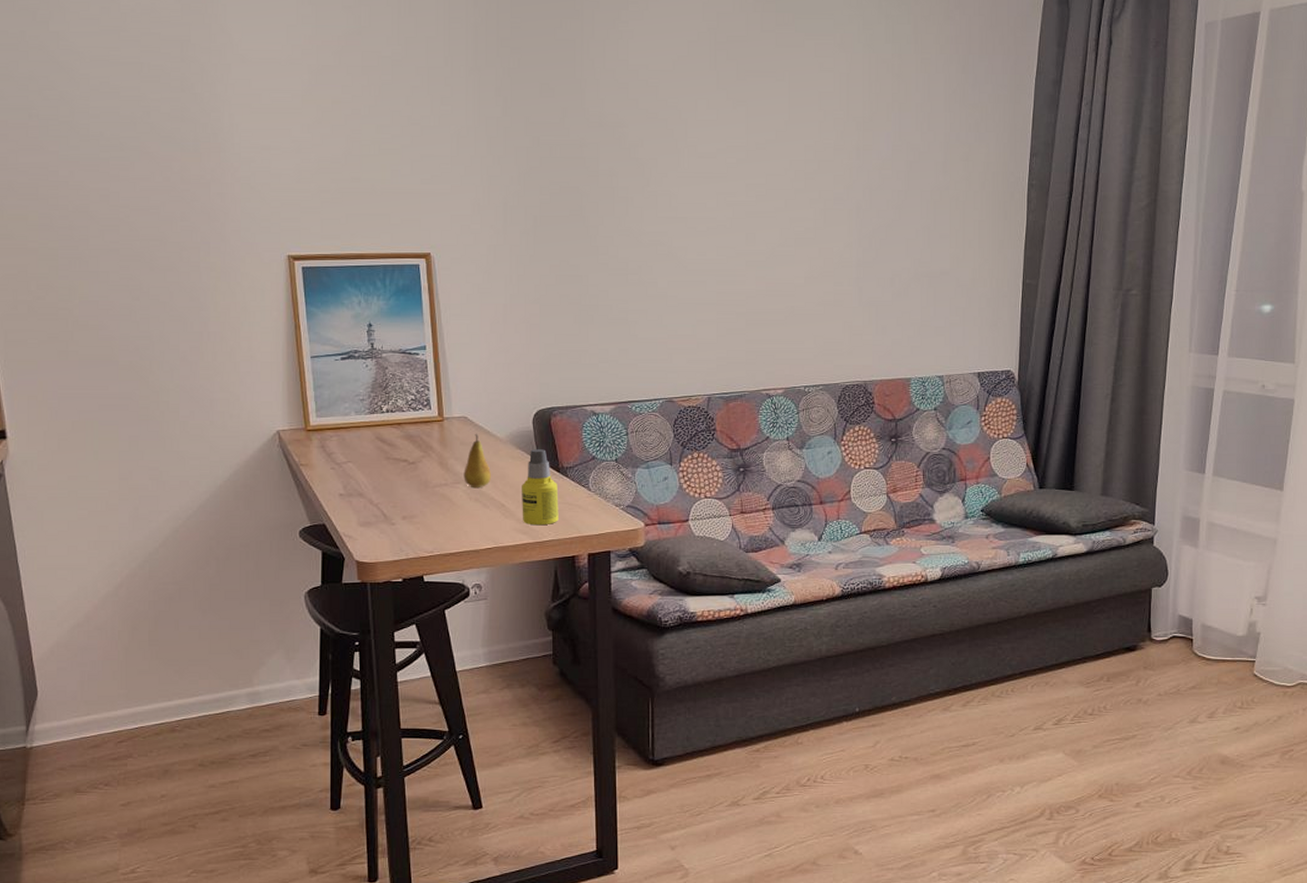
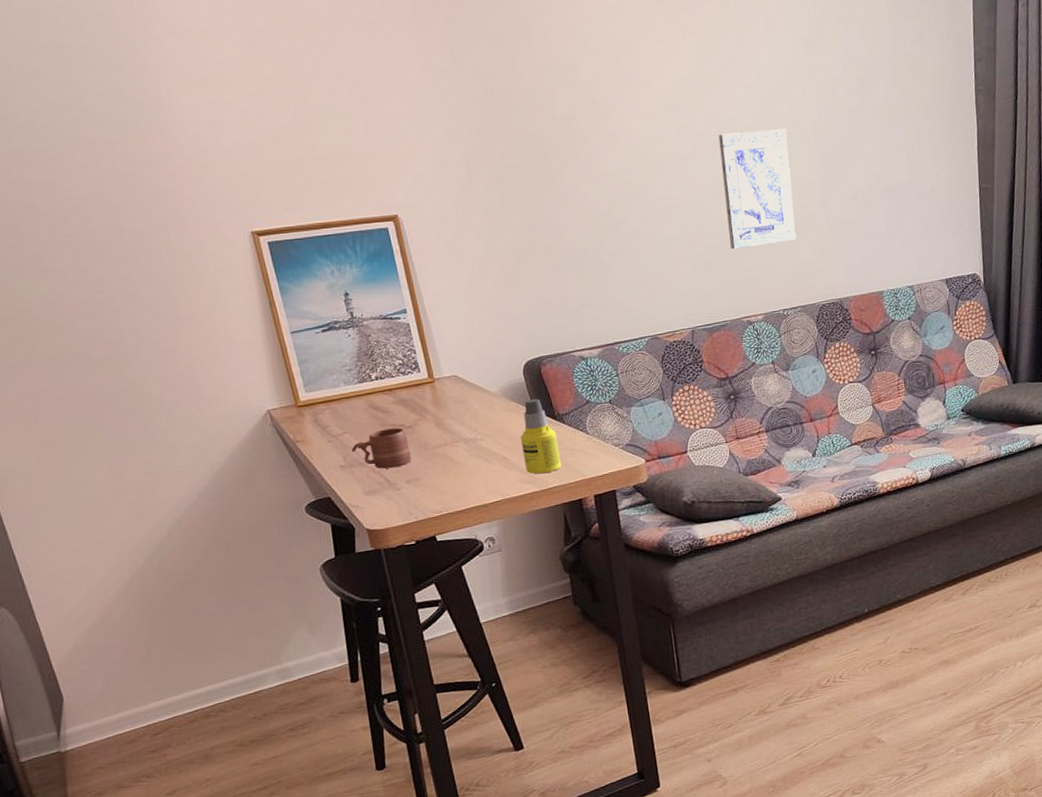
mug: none [353,462,410,502] -> present [351,427,411,469]
fruit: present [463,433,491,489] -> none [461,390,490,445]
wall art: none [758,204,829,320] -> present [718,128,796,250]

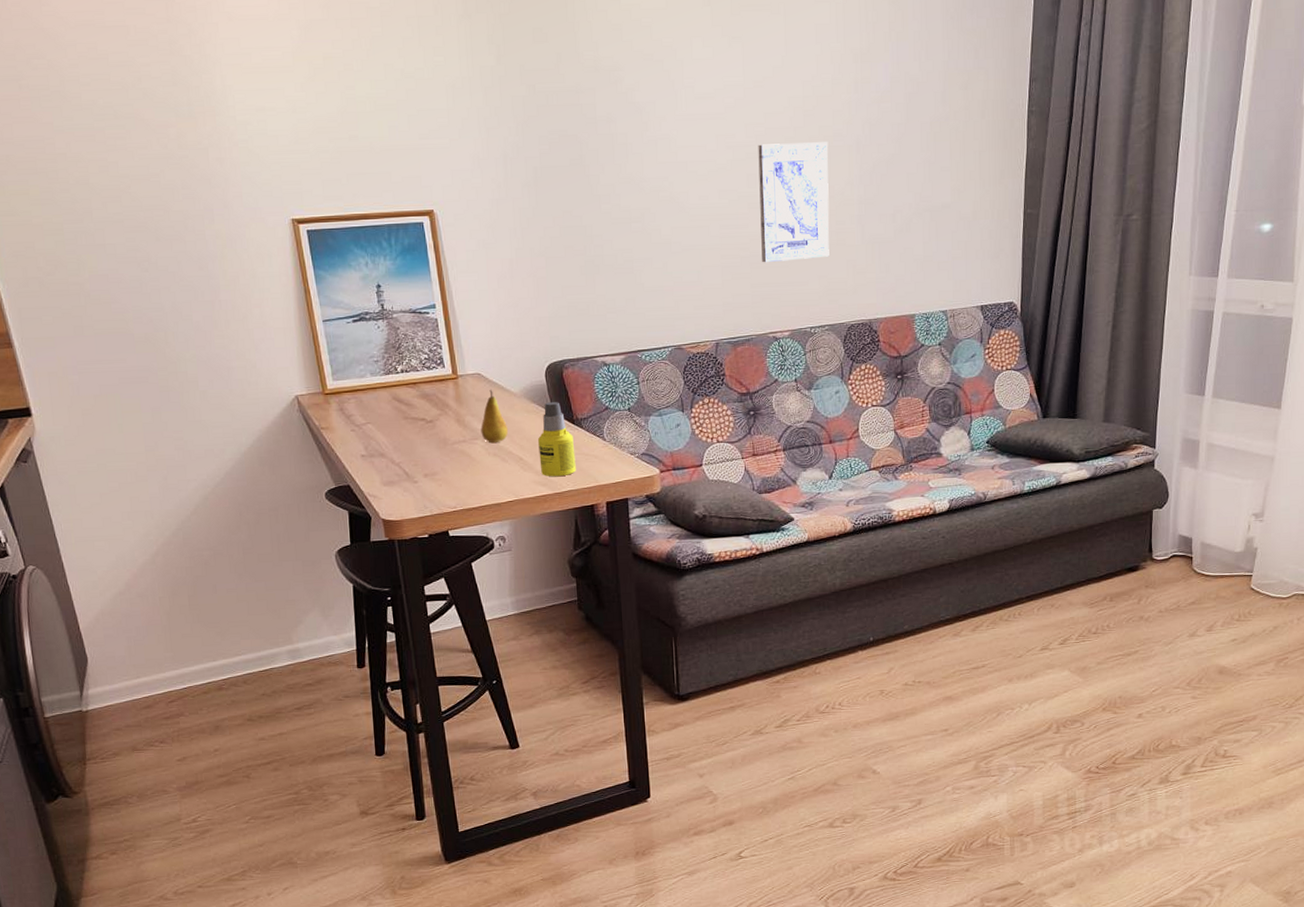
mug: present [351,427,411,469] -> none [373,421,430,461]
fruit: none [461,390,490,445] -> present [480,389,508,444]

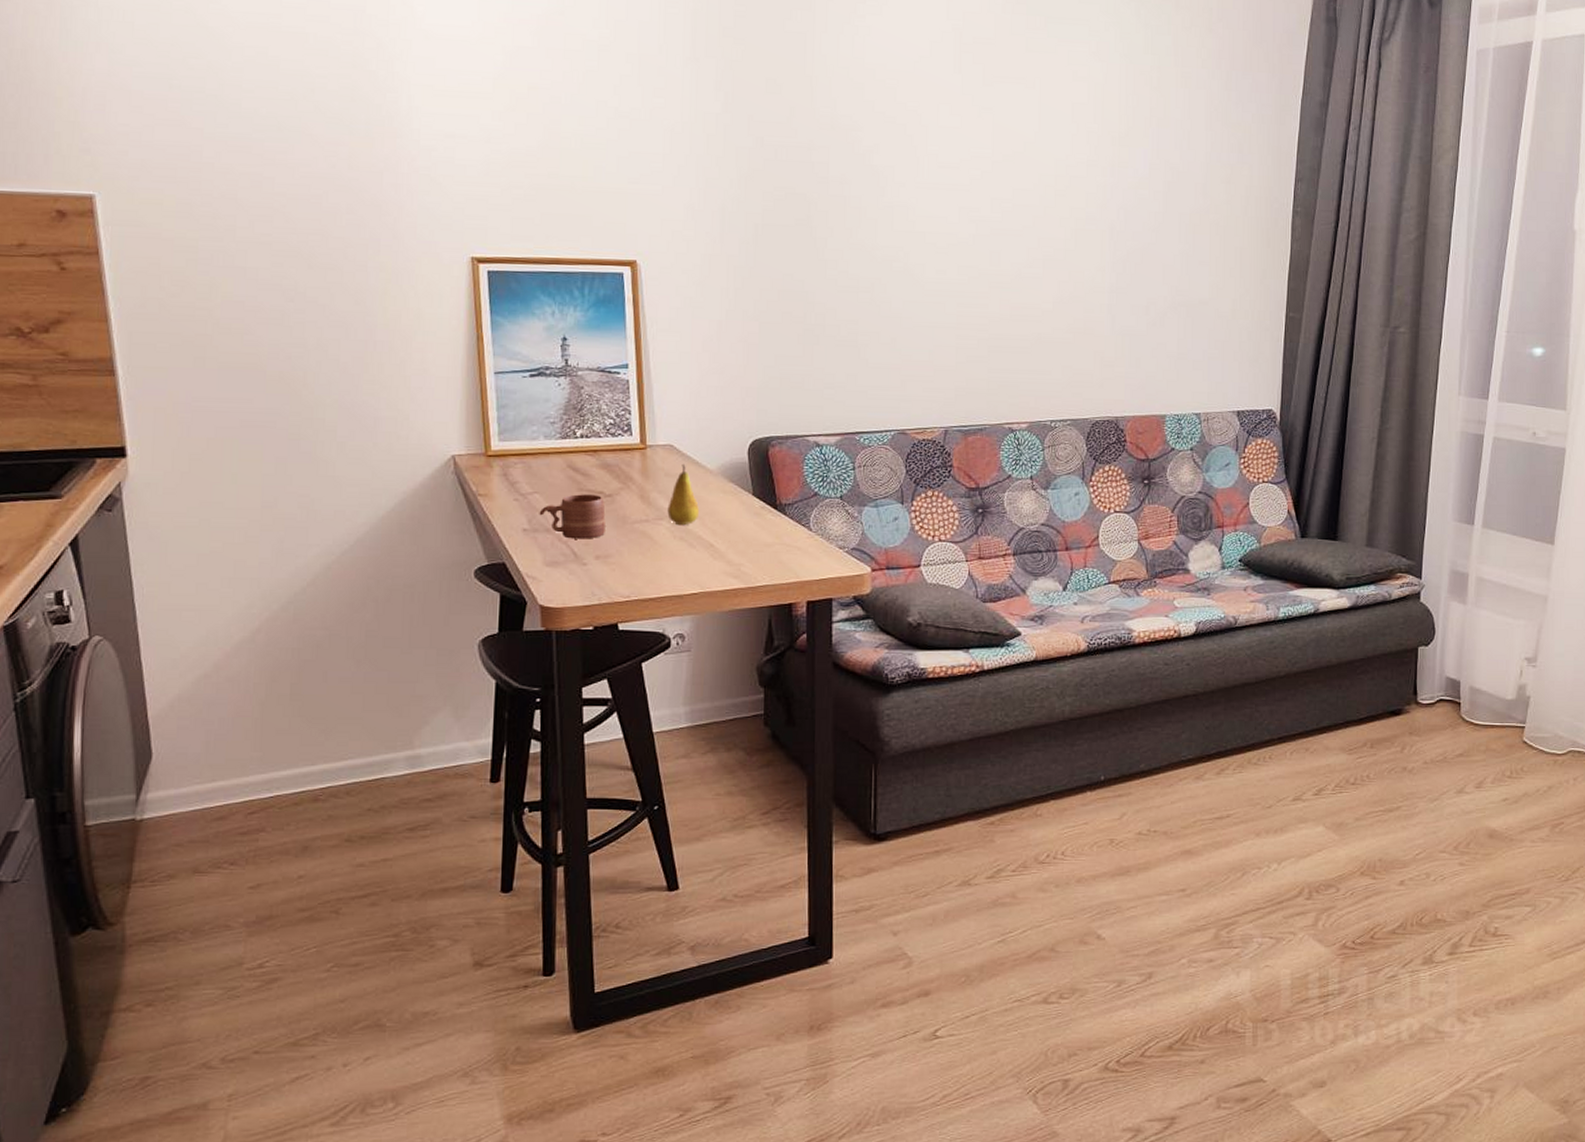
mug: none [373,421,430,461] -> present [539,494,606,539]
bottle: present [538,402,576,477] -> none [733,483,775,569]
wall art: present [758,142,830,263] -> none [1001,221,1080,348]

